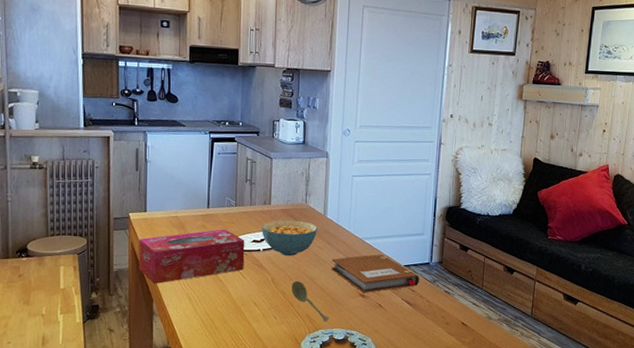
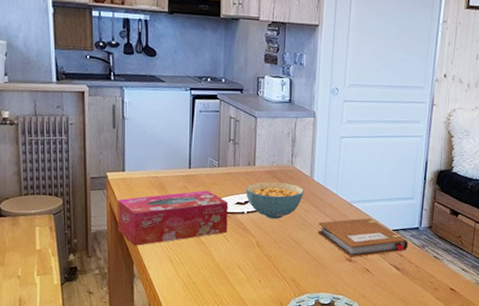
soupspoon: present [291,280,329,322] -> none [276,244,315,287]

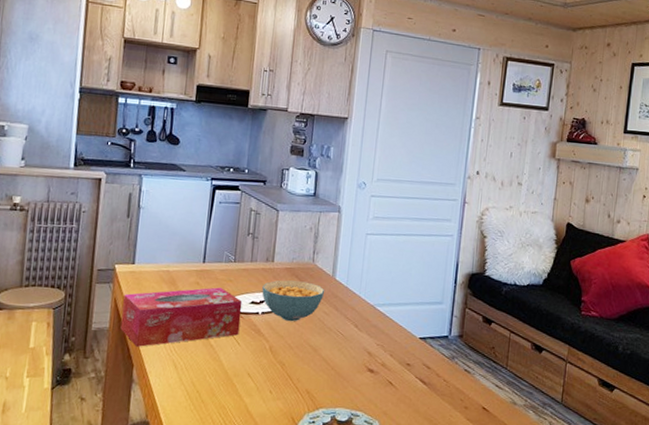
notebook: present [317,218,409,258] -> none [337,323,437,369]

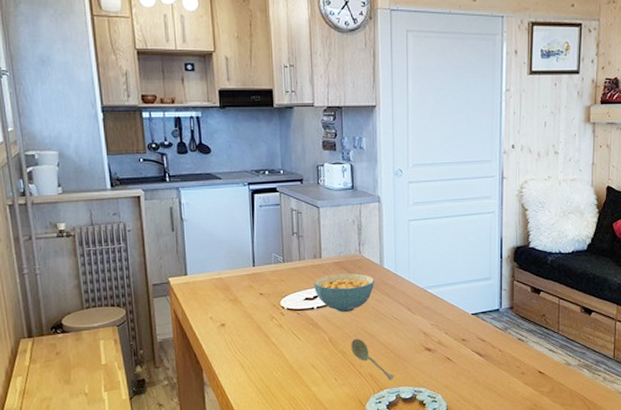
tissue box: present [120,287,243,347] -> none [182,288,298,352]
soupspoon: none [291,350,332,400] -> present [351,338,394,381]

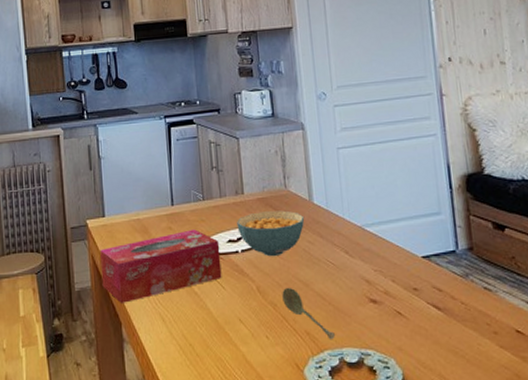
tissue box: none [182,288,298,352] -> present [100,229,222,303]

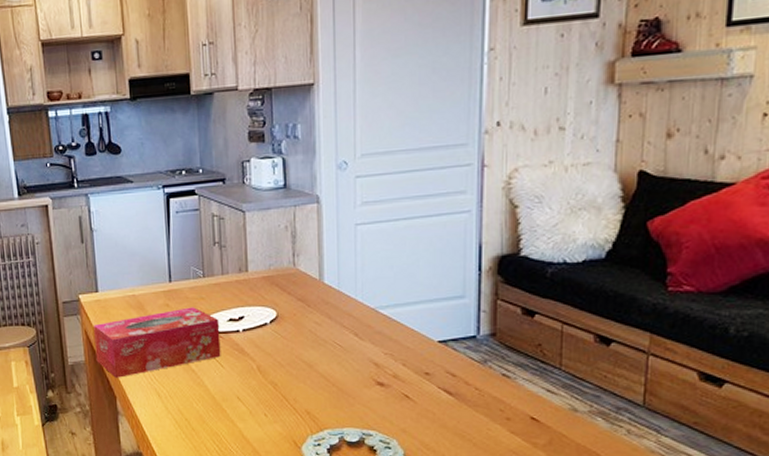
cereal bowl: present [237,210,305,257] -> none [239,290,313,337]
soupspoon: present [282,287,335,340] -> none [284,367,336,420]

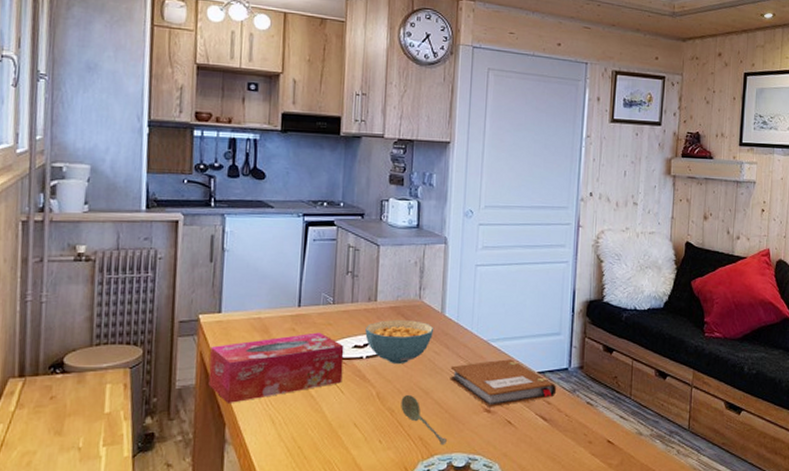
cereal bowl: none [239,290,313,337] -> present [365,320,434,365]
soupspoon: none [284,367,336,420] -> present [401,394,447,446]
notebook: none [334,328,463,381] -> present [450,359,557,408]

